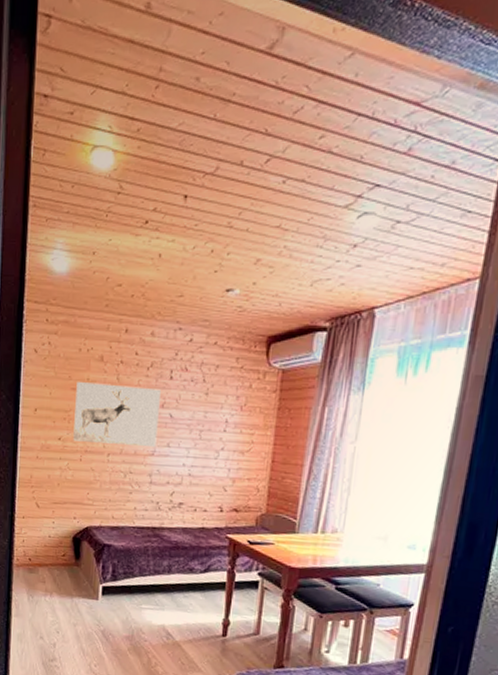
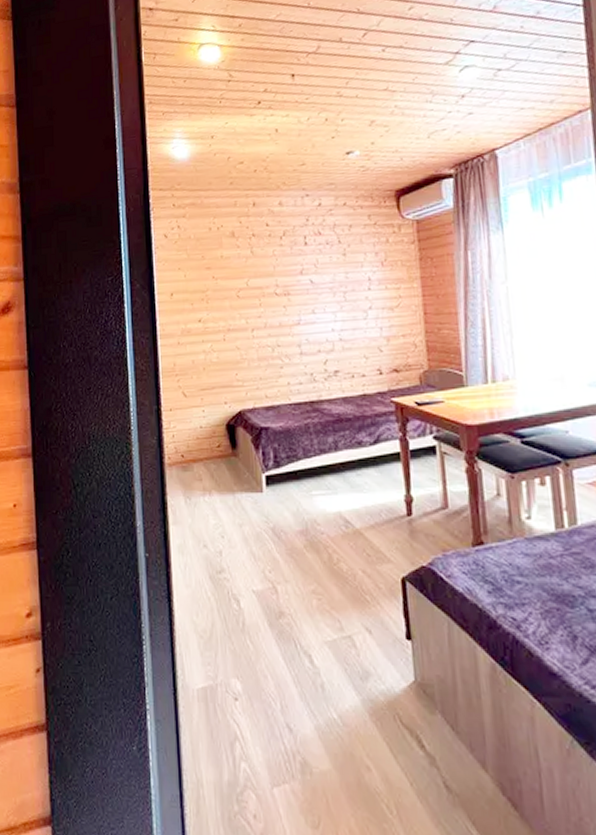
wall art: present [73,381,161,448] -> none [211,256,301,321]

